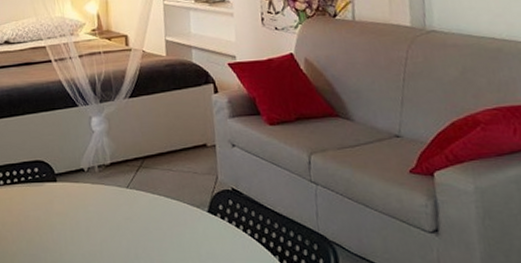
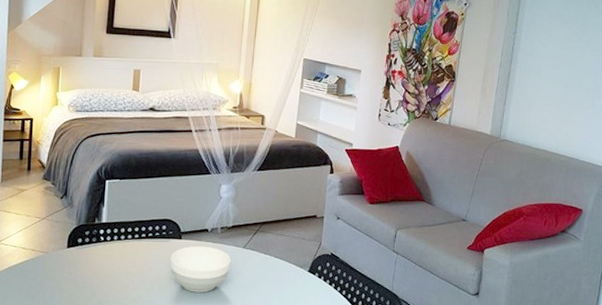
bowl: none [47,188,115,242] -> present [170,245,231,293]

